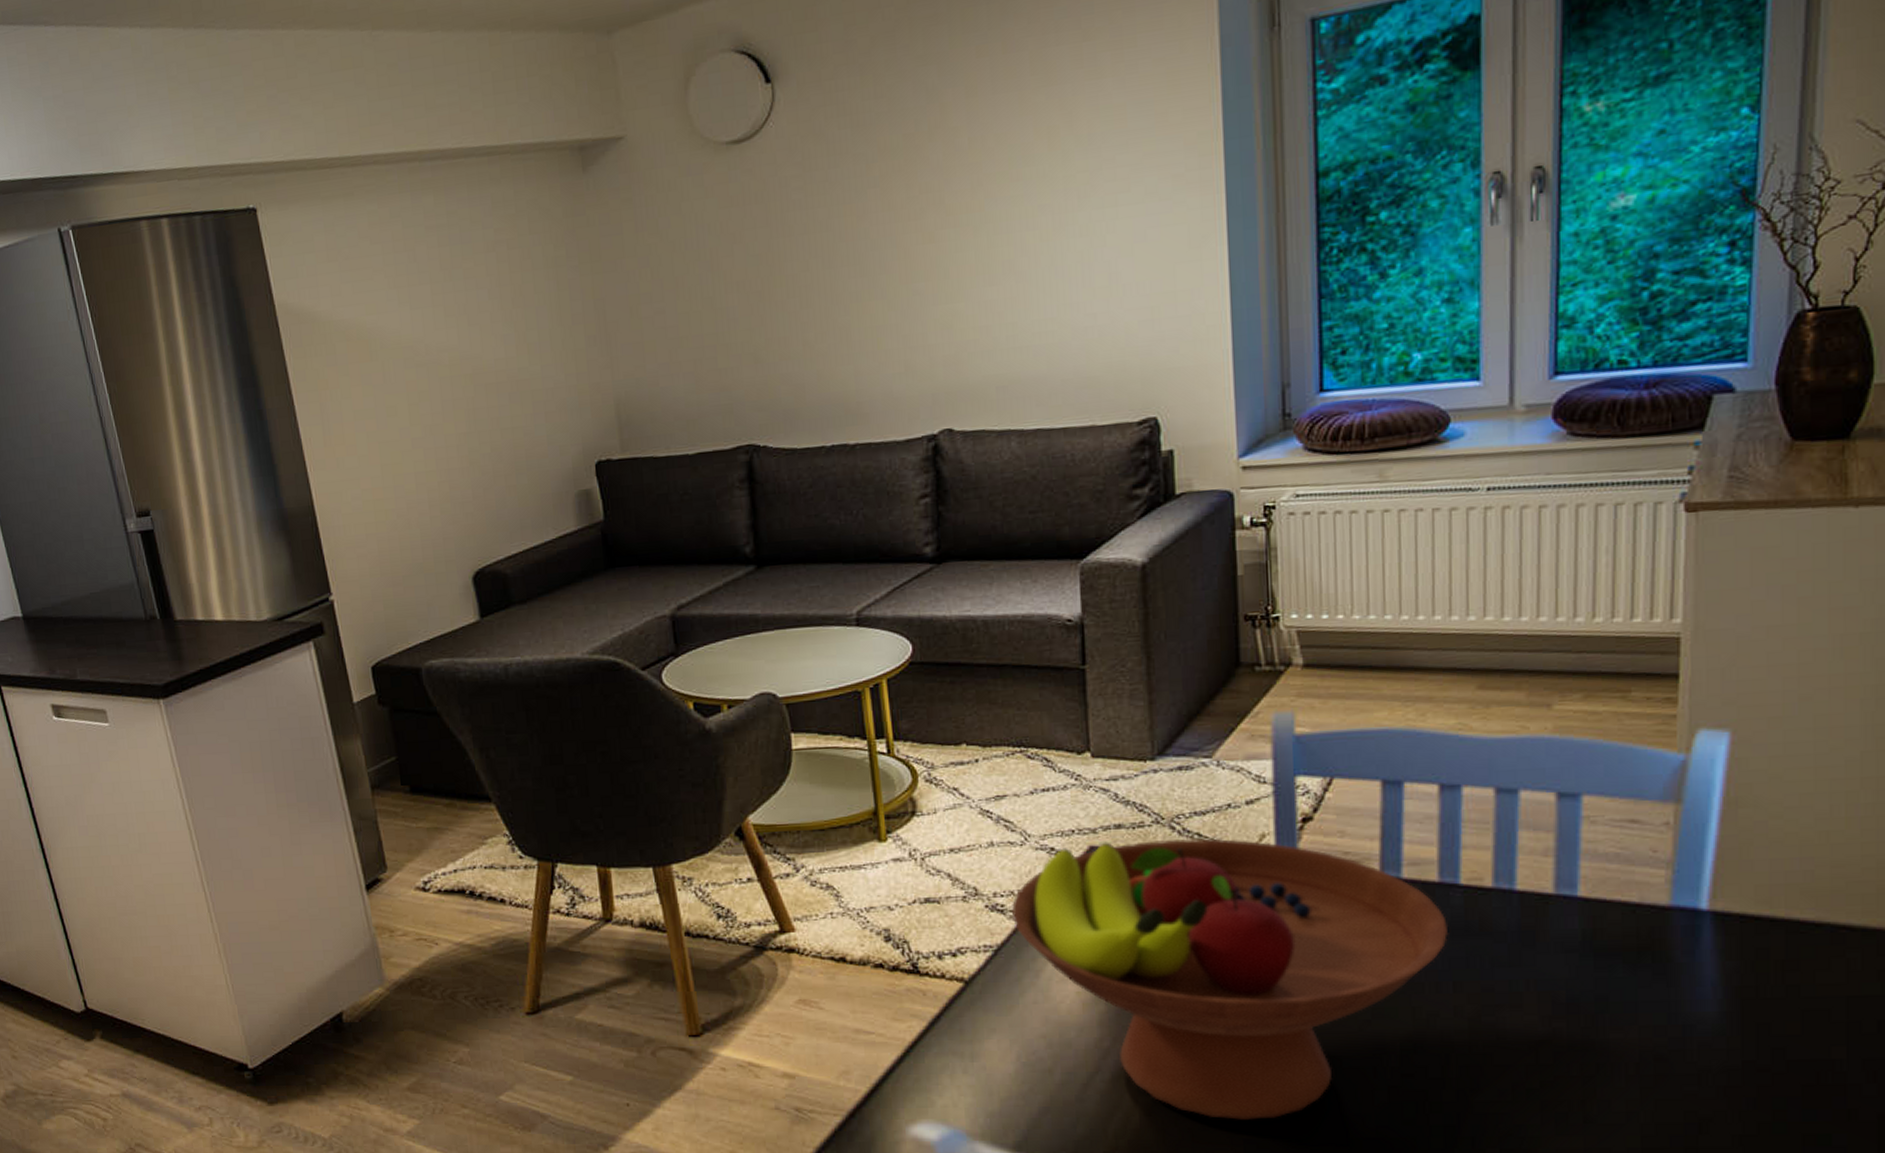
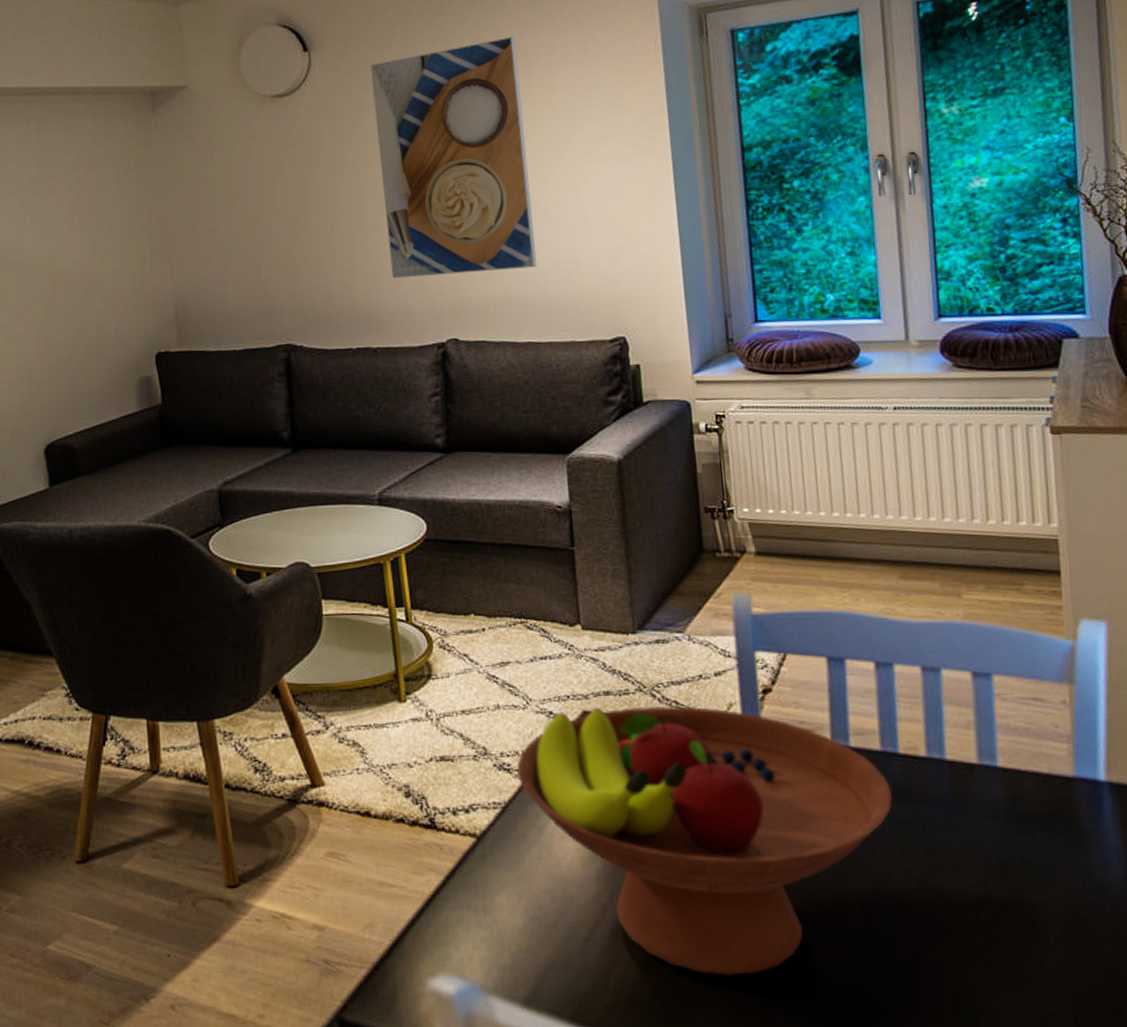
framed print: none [848,46,1051,361] -> present [370,36,537,279]

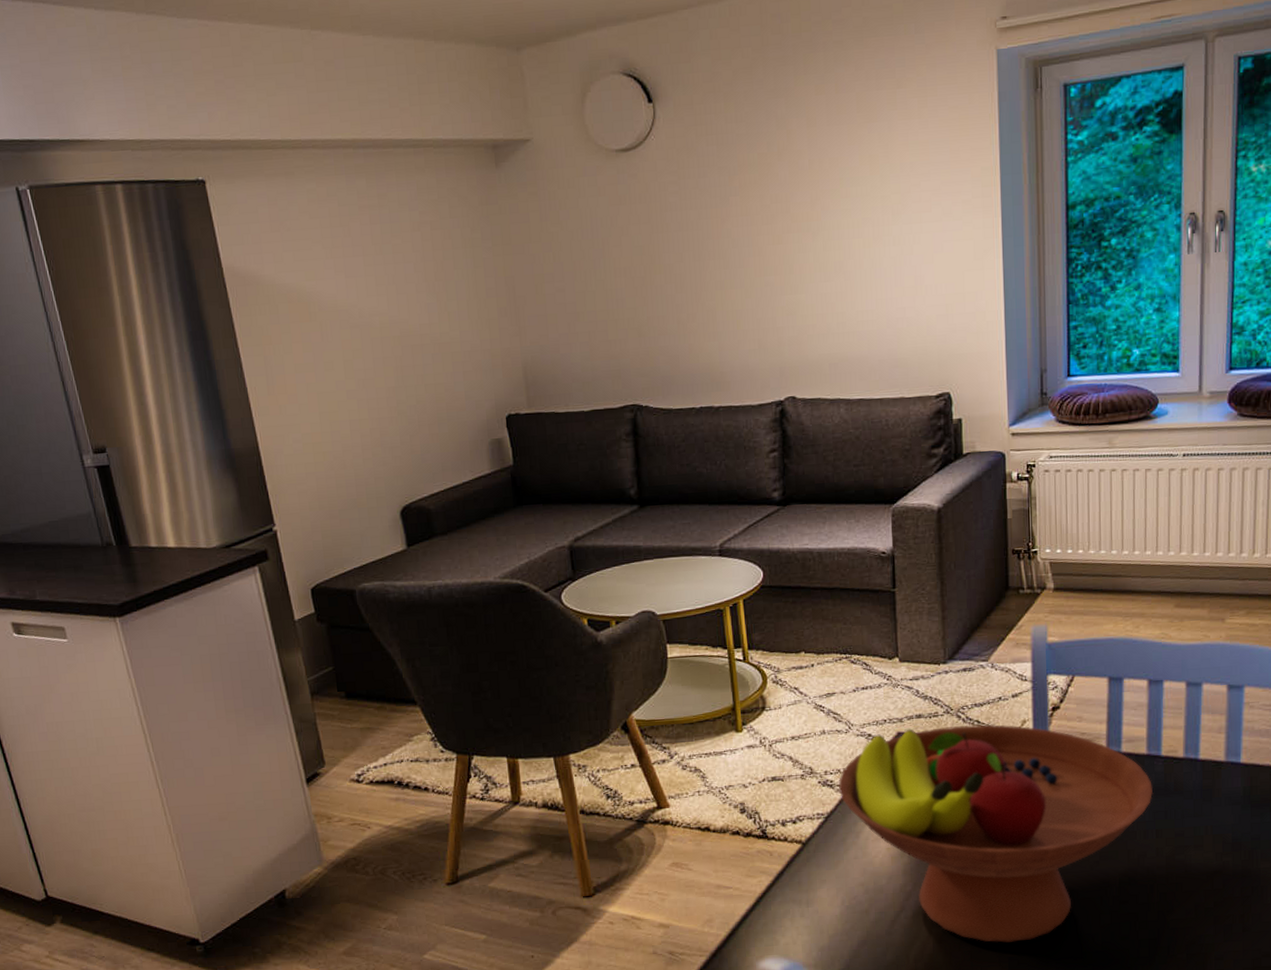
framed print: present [370,36,537,279] -> none [715,88,871,339]

